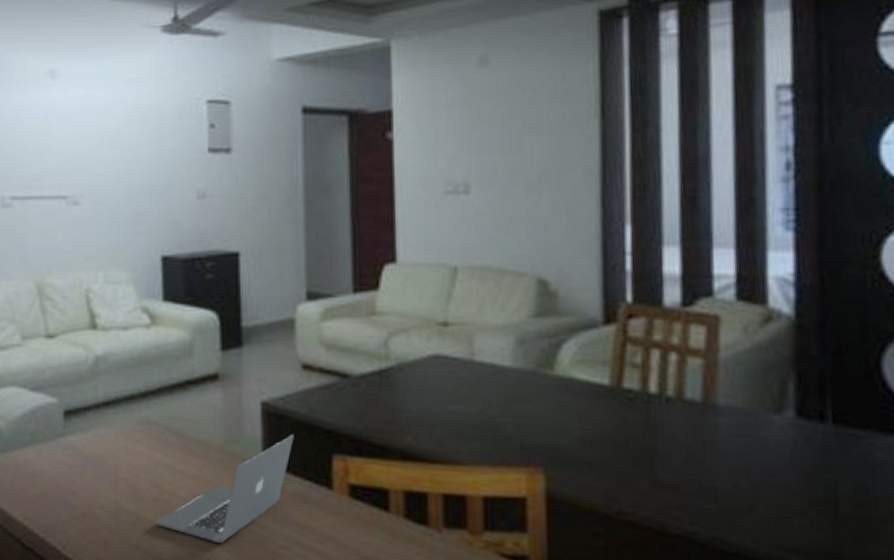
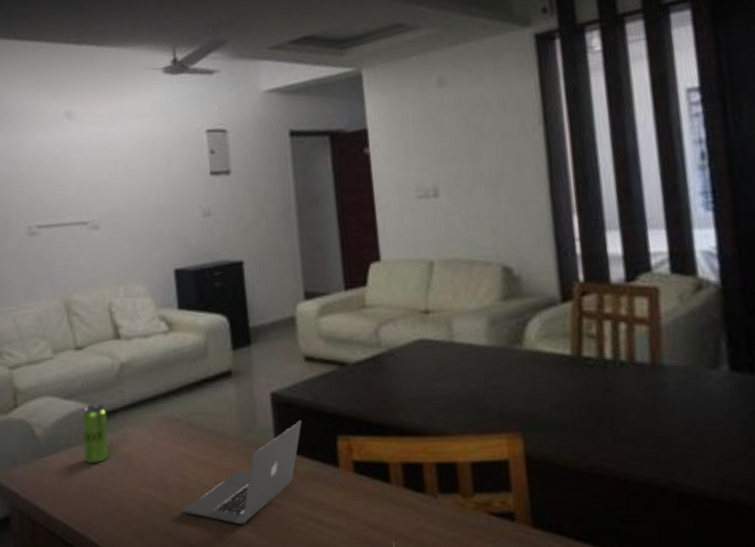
beverage can: none [49,399,78,464] -> present [81,404,109,464]

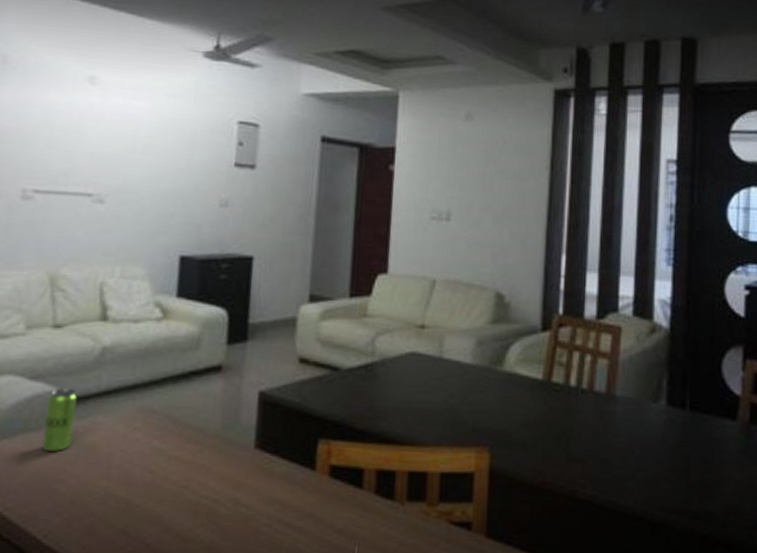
laptop: present [183,420,302,524] -> none [144,421,286,524]

